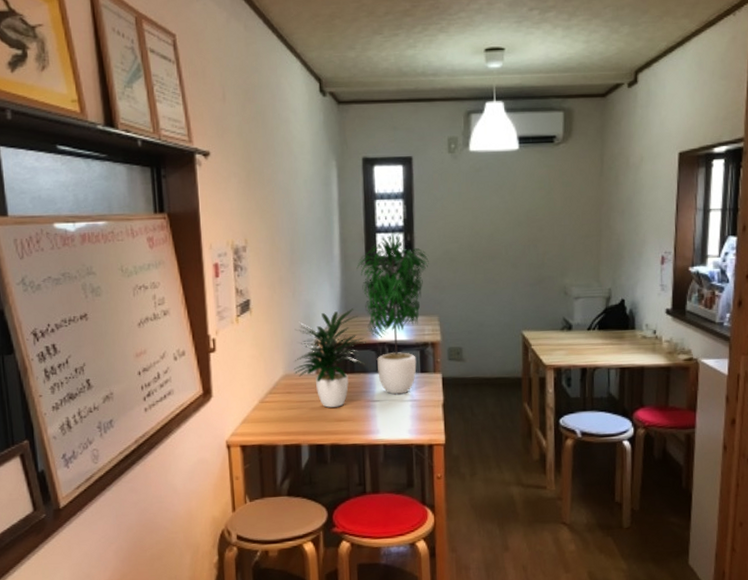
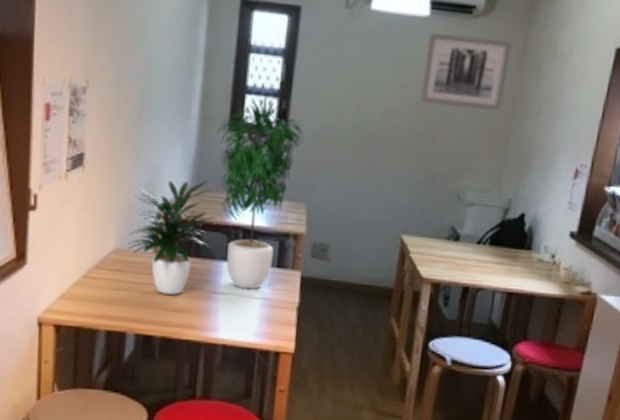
wall art: none [520,160,591,221] -> present [420,32,512,111]

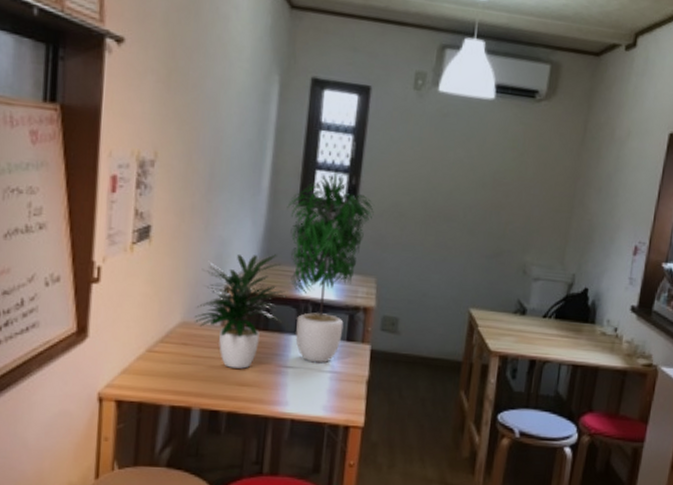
wall art: present [420,32,512,111] -> none [486,115,573,190]

